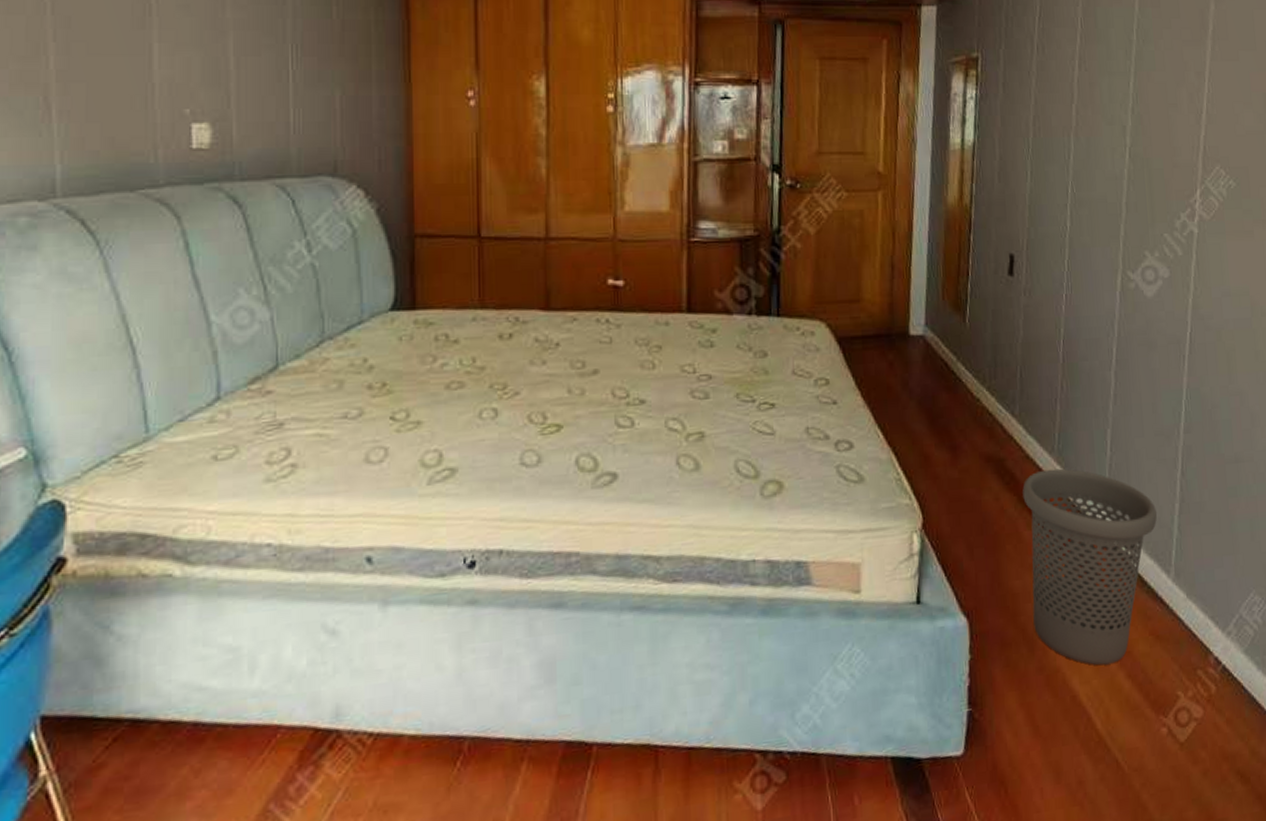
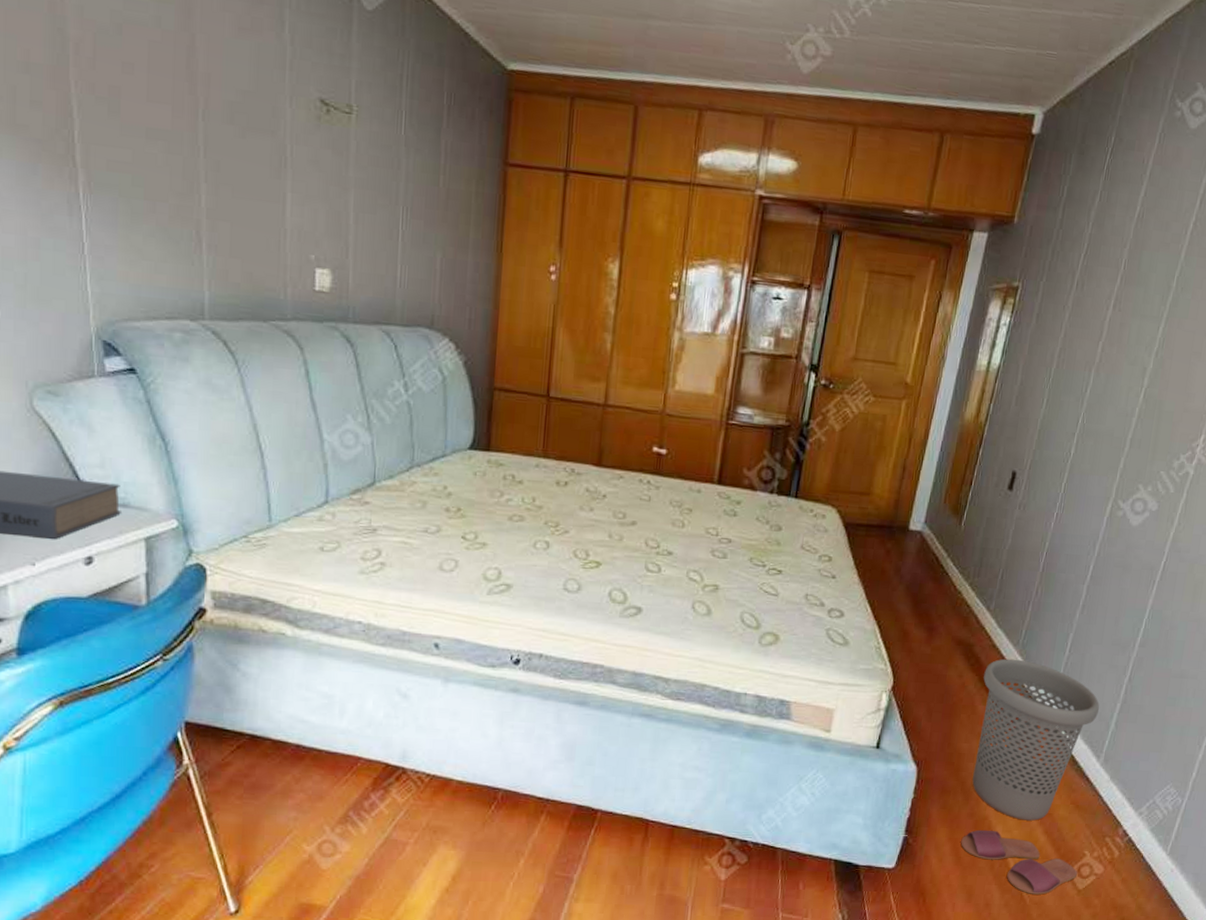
slippers: none [1035,684,1176,760] -> present [961,829,1078,895]

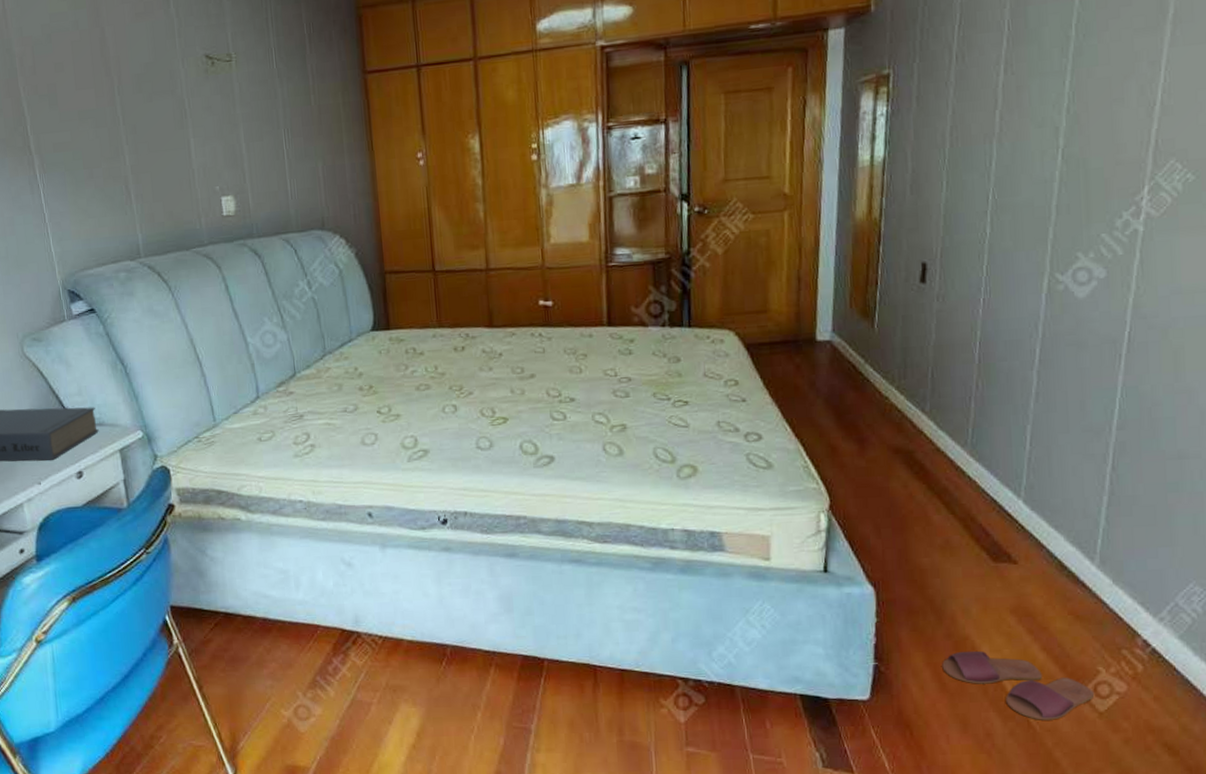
trash bin: present [972,658,1100,821] -> none [932,461,1081,637]

